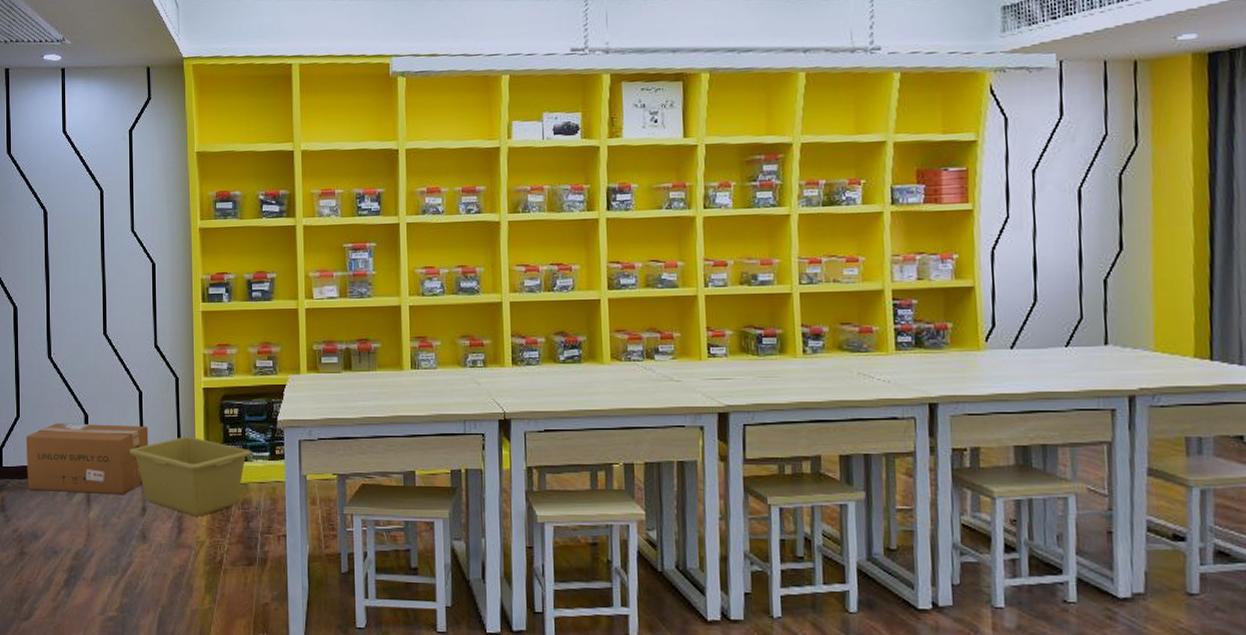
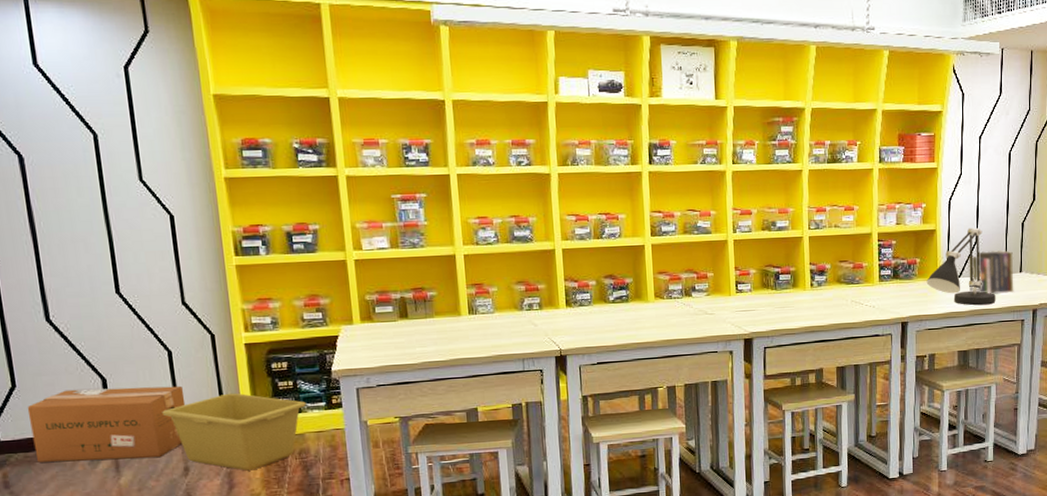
desk lamp: none [962,285,1069,387] -> present [926,227,996,305]
books: none [1023,314,1097,372] -> present [968,249,1014,294]

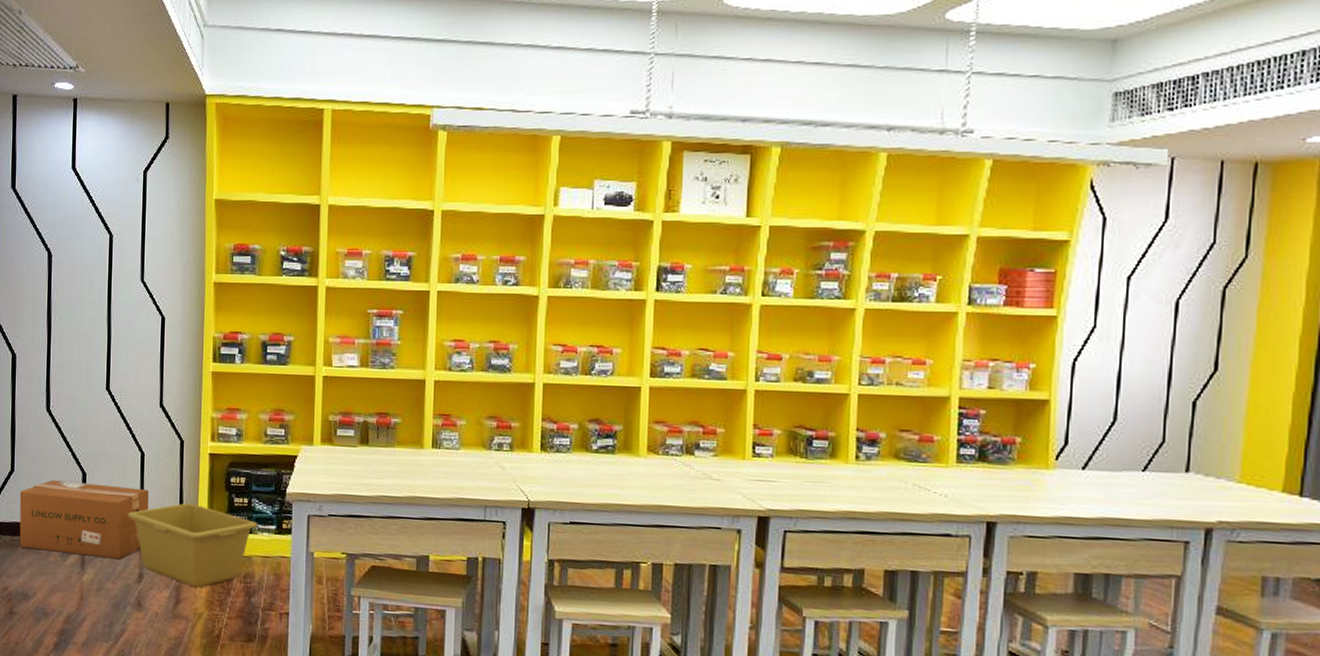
desk lamp: present [926,227,996,305] -> none [1029,402,1143,513]
books: present [968,249,1014,294] -> none [1098,436,1176,501]

